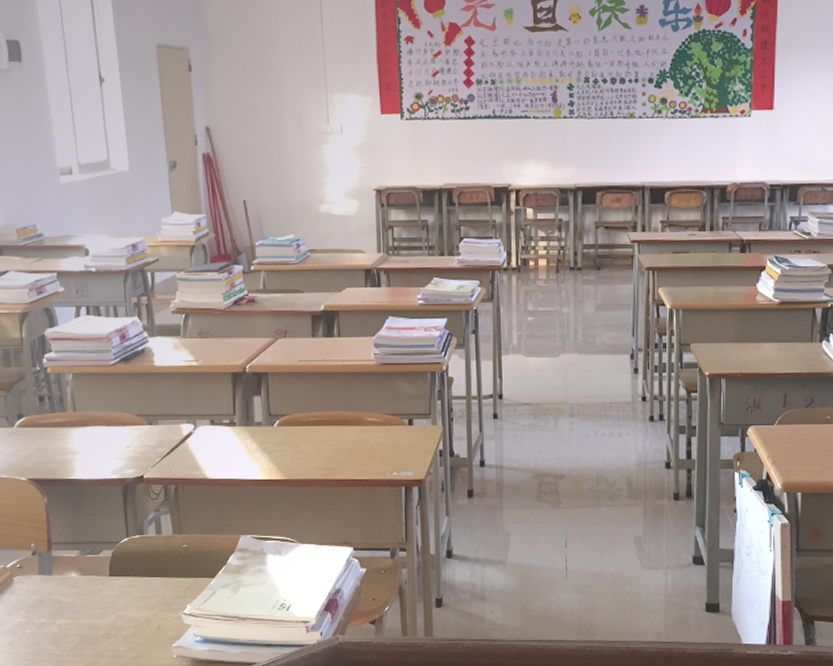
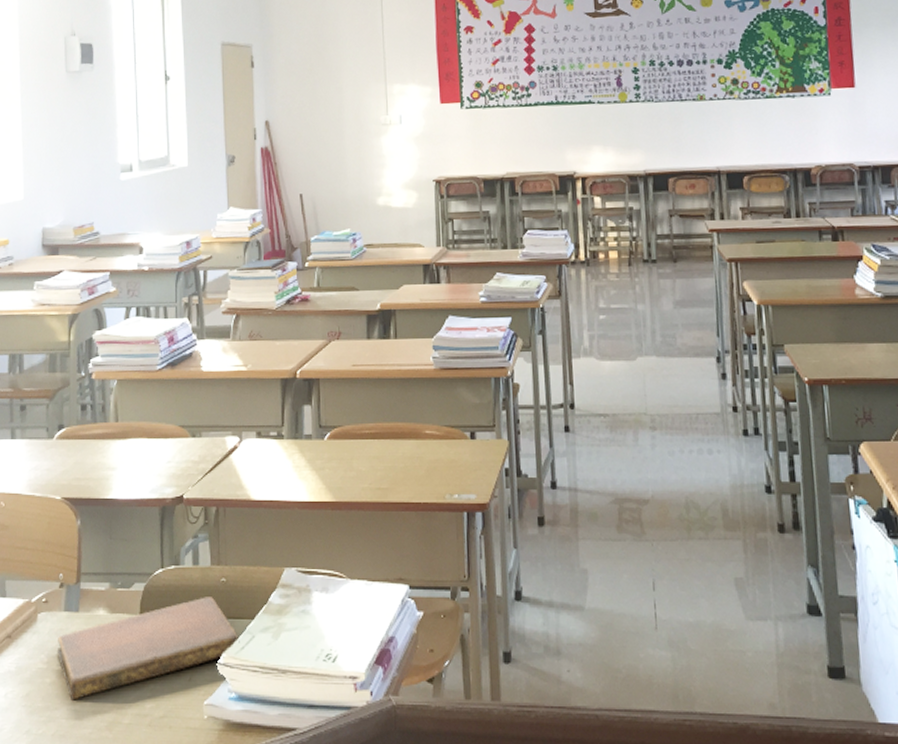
notebook: none [34,560,203,647] -> present [57,597,240,701]

